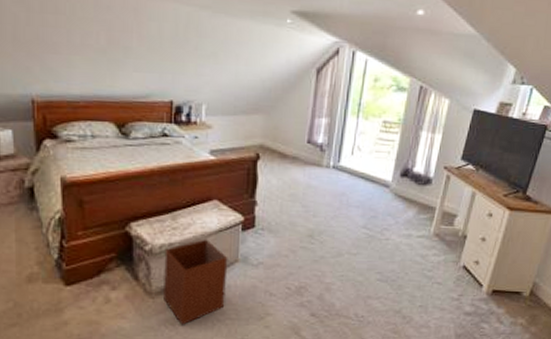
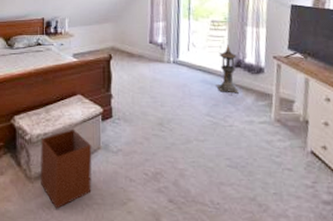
lantern: none [377,150,406,205] -> present [216,45,239,94]

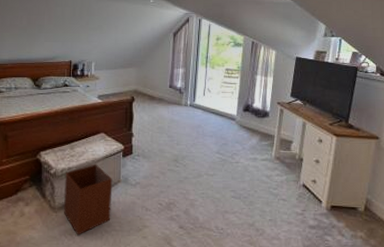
lantern: present [216,45,239,94] -> none [226,91,246,134]

